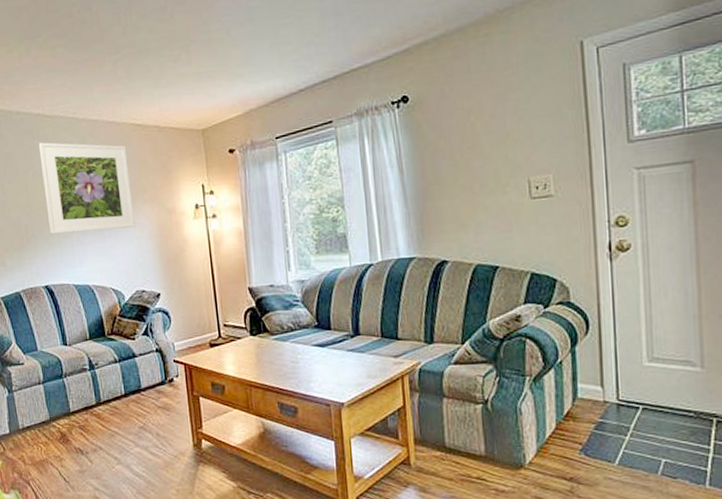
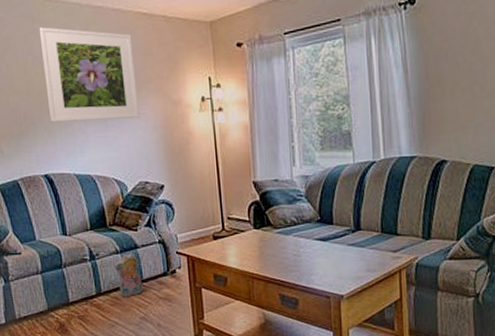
plush toy: none [112,362,141,407] -> present [113,253,143,297]

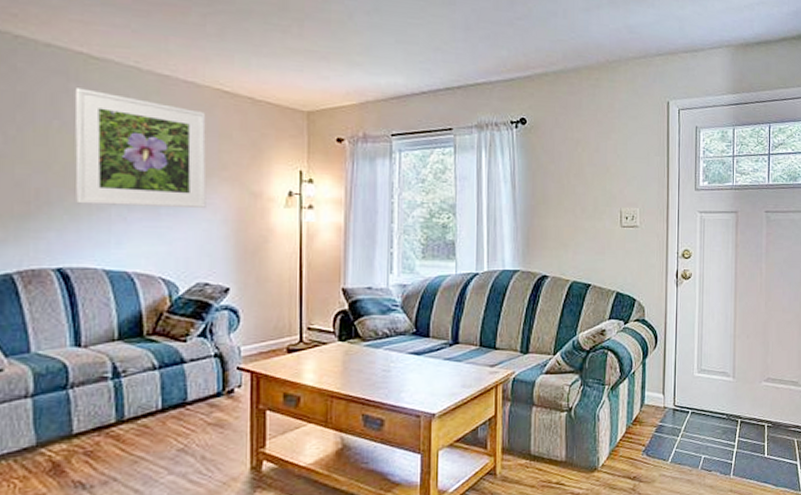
plush toy: present [113,253,143,297] -> none [146,369,186,425]

